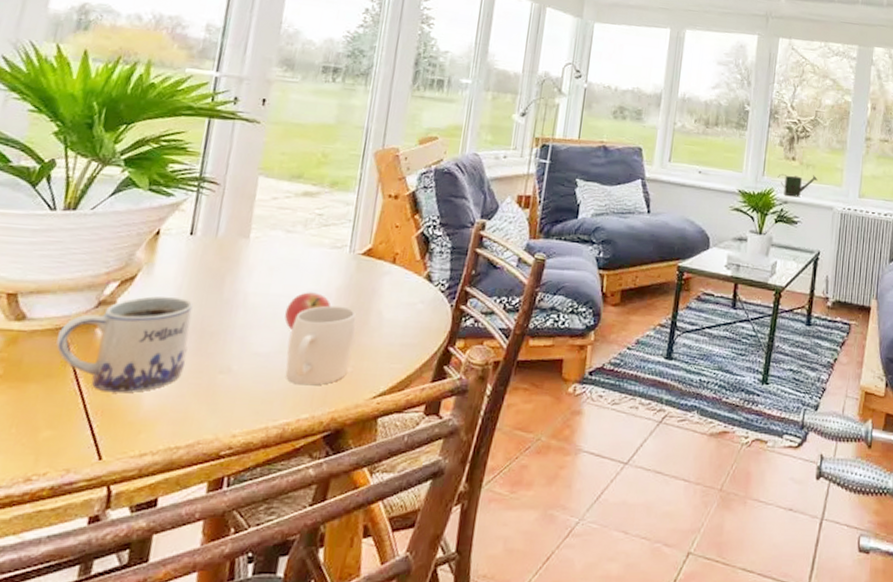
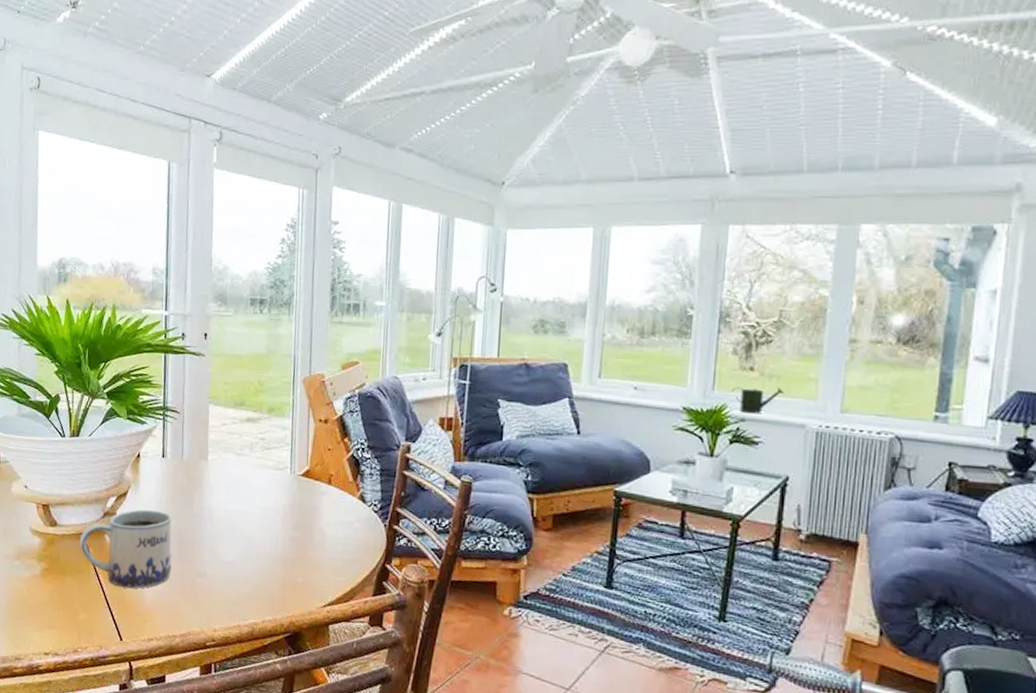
fruit: present [284,292,331,330] -> none [243,509,280,542]
mug: present [285,305,357,386] -> none [248,521,304,593]

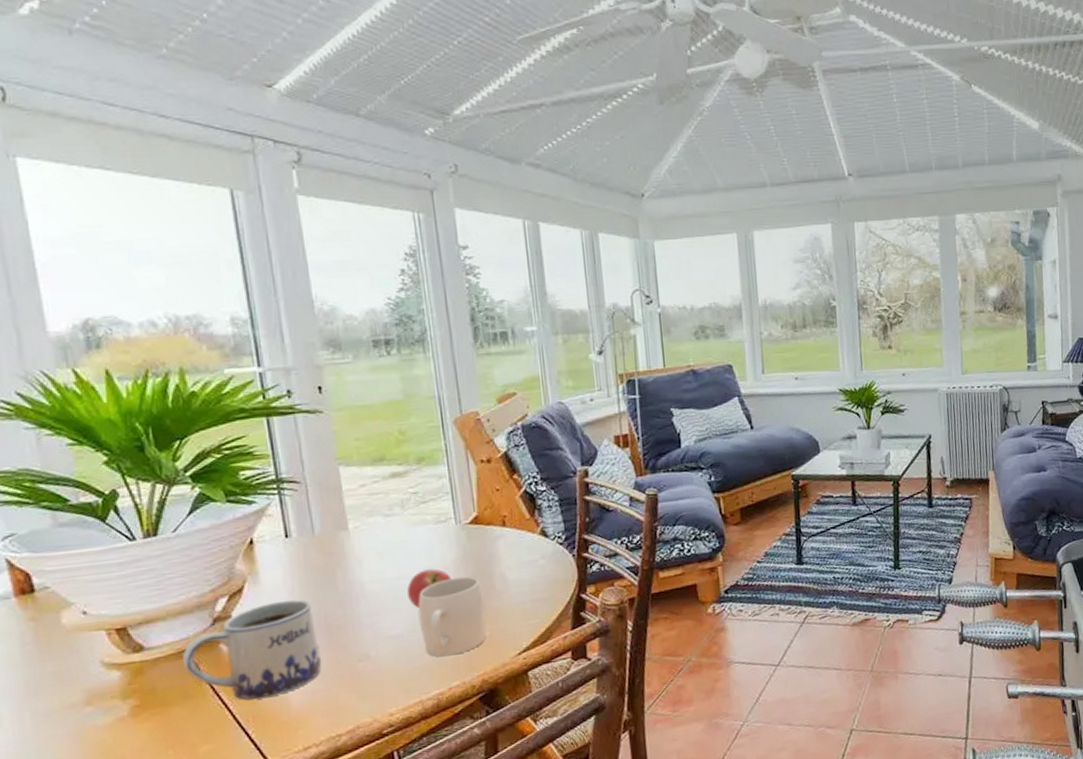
fruit: none [243,509,280,542] -> present [407,569,452,608]
mug: none [248,521,304,593] -> present [417,576,487,657]
watering can: present [731,387,784,414] -> none [877,360,918,386]

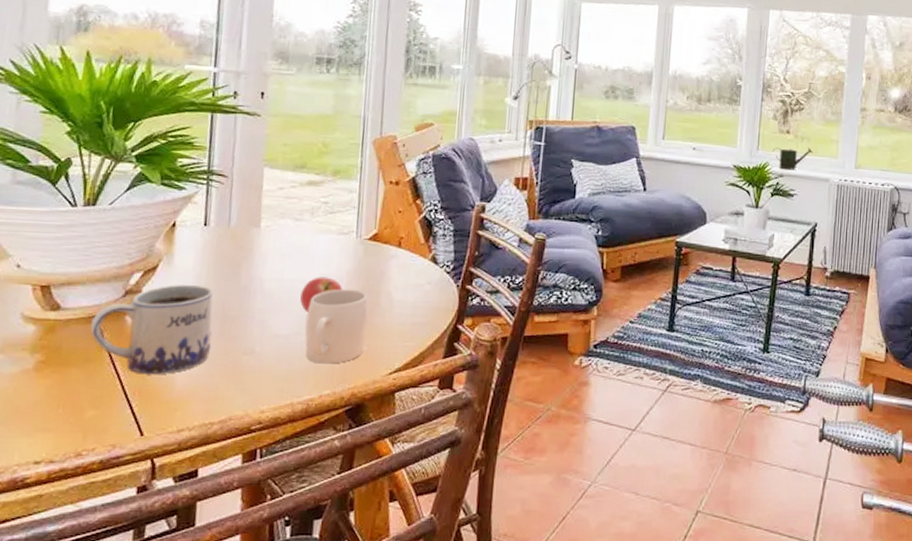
watering can: none [877,360,918,386] -> present [772,147,813,170]

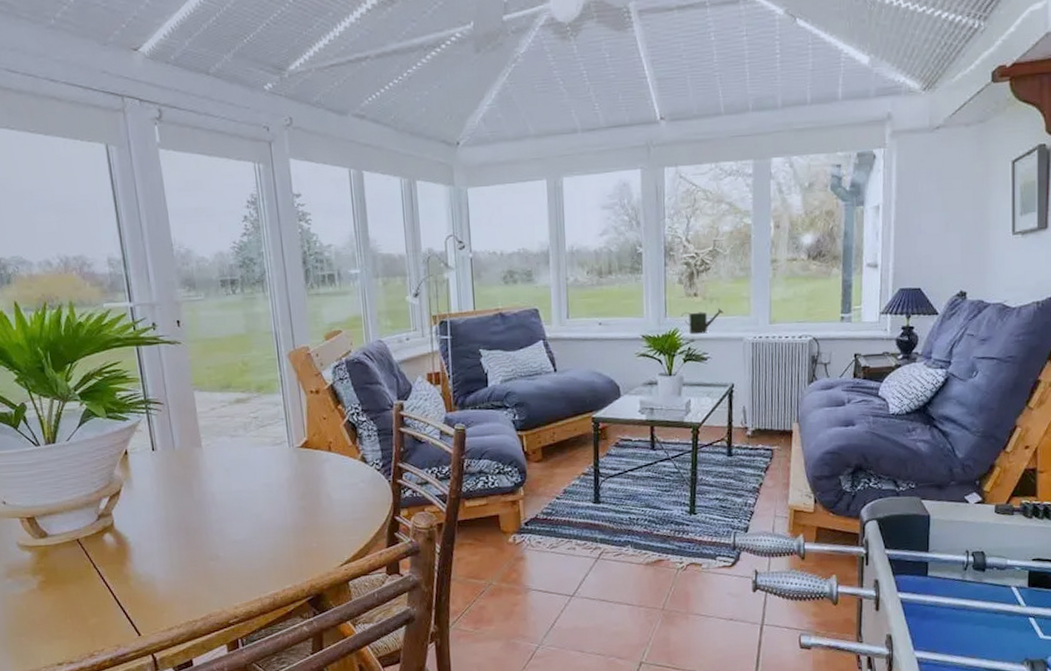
mug: present [90,285,214,375] -> none [76,504,182,585]
fruit: present [300,277,343,313] -> none [249,485,286,519]
mug: present [304,289,369,364] -> none [257,493,315,562]

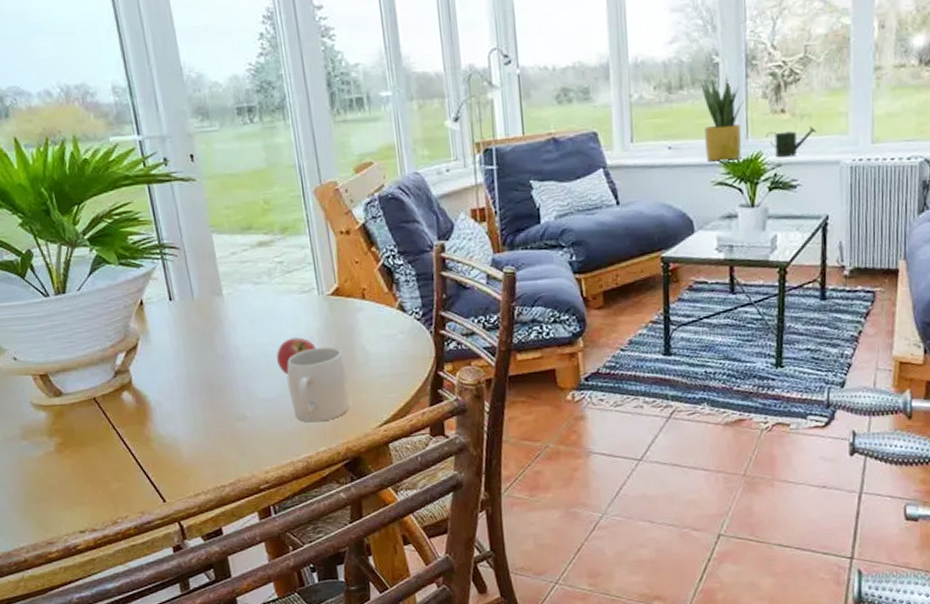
fruit: none [249,485,286,519] -> present [277,337,317,375]
mug: none [257,493,315,562] -> present [286,346,350,423]
planter: none [627,262,664,336] -> present [701,74,745,162]

